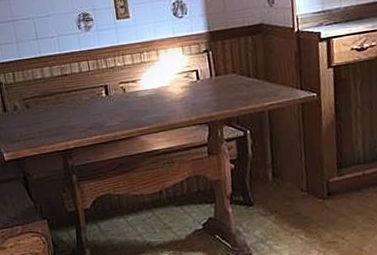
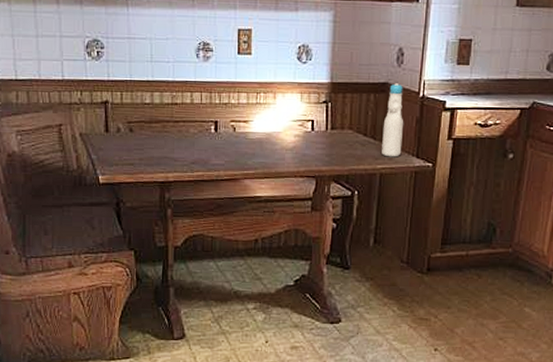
bottle: none [264,22,286,94] -> present [382,83,404,157]

